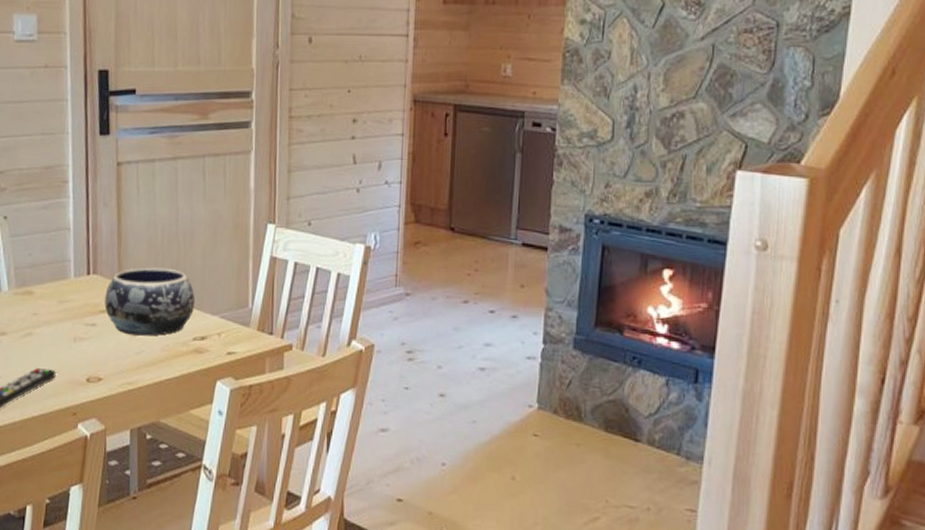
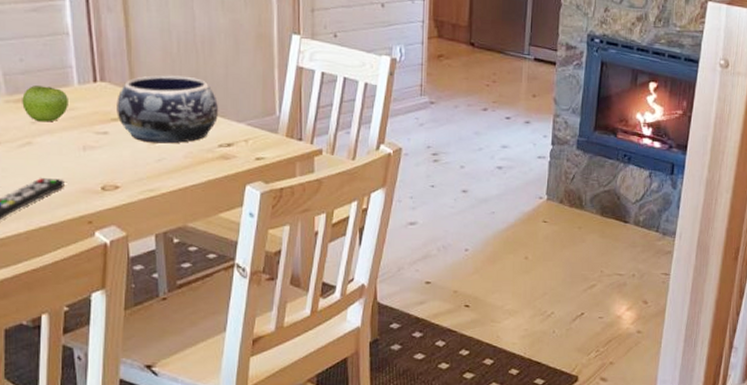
fruit: none [27,279,65,314] -> present [22,86,68,122]

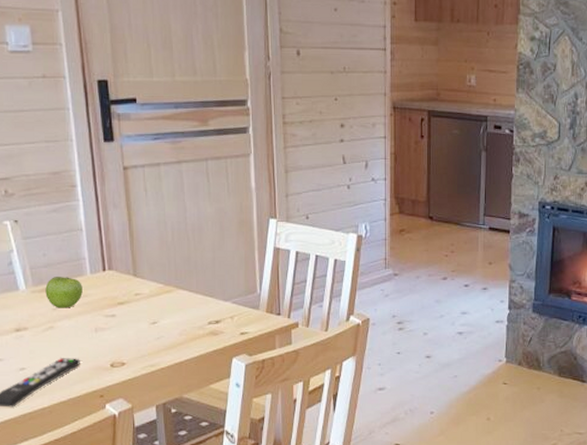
decorative bowl: present [117,75,219,144] -> none [122,261,208,323]

